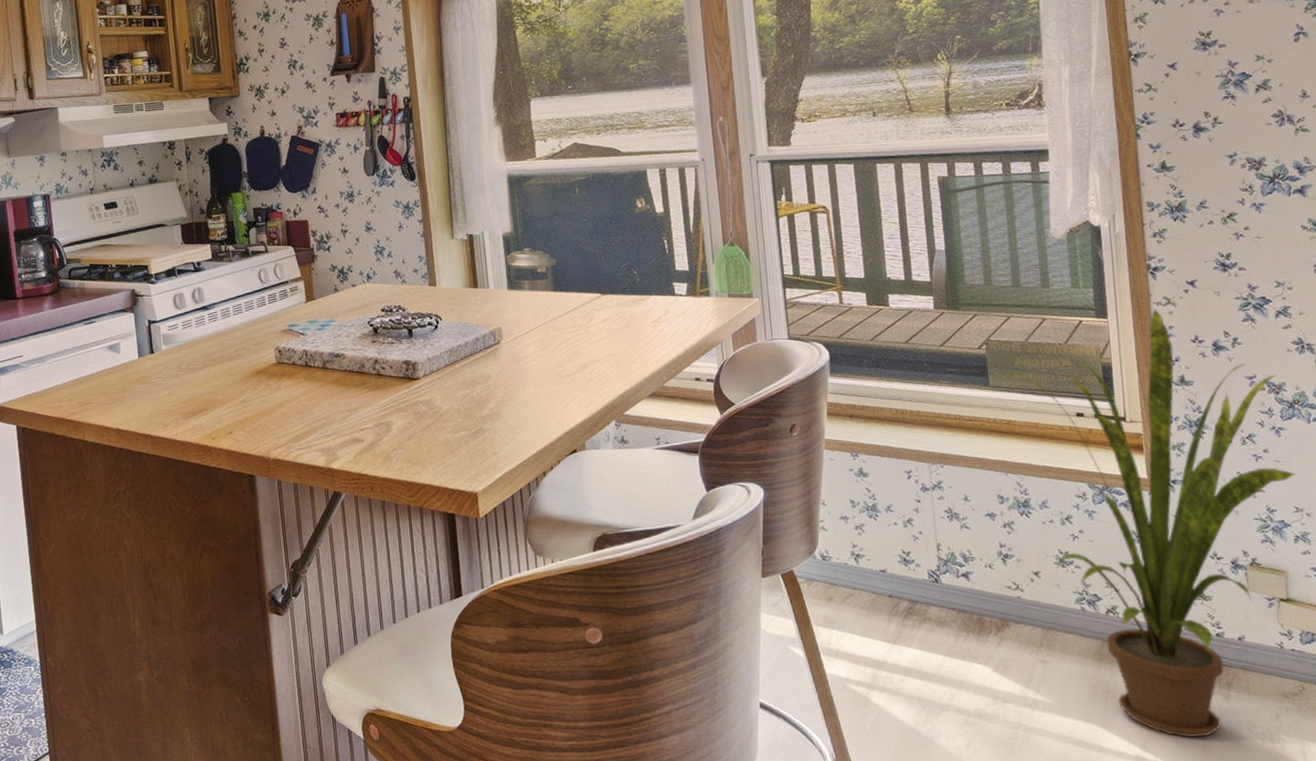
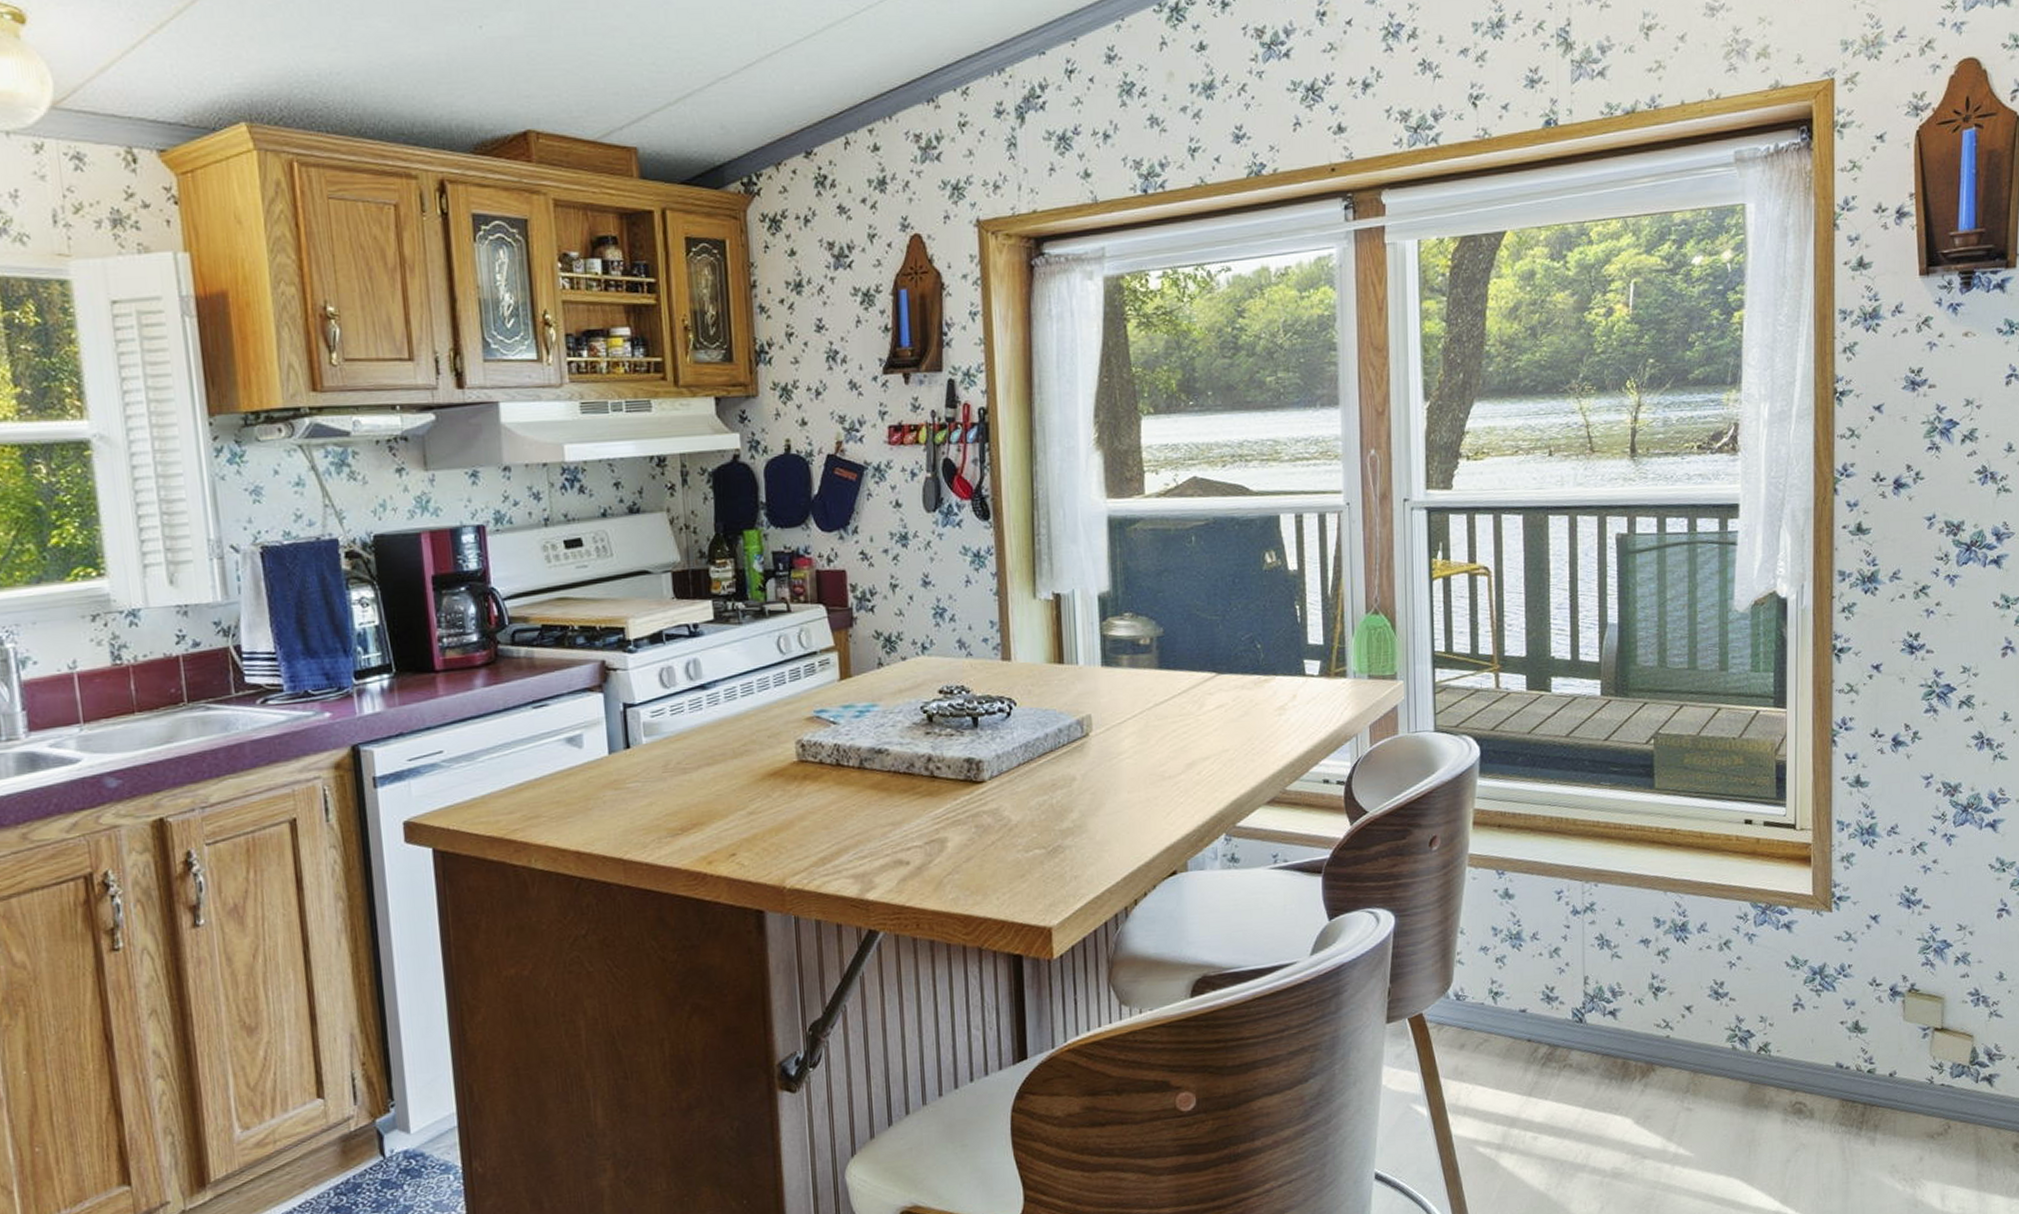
house plant: present [999,309,1297,738] -> none [1666,697,1964,1188]

